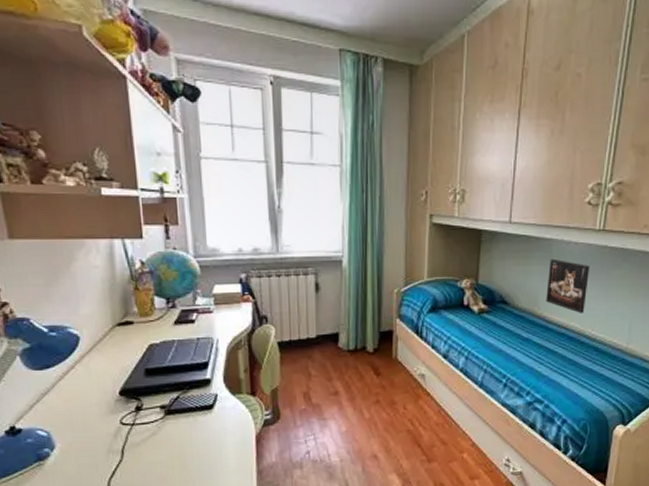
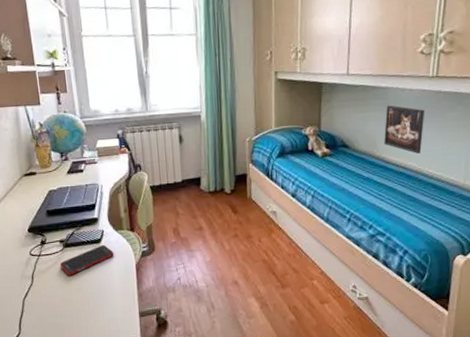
cell phone: none [159,411,229,449] -> present [59,244,114,276]

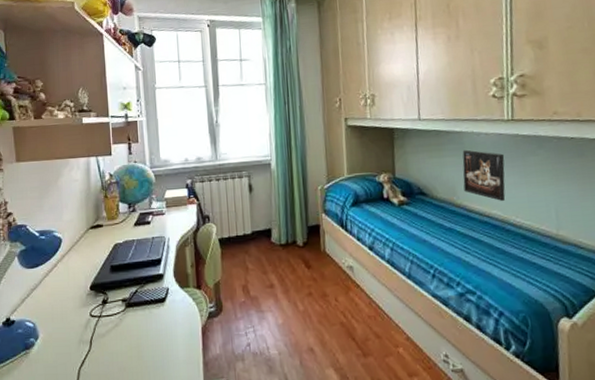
cell phone: present [59,244,114,276] -> none [120,304,179,340]

